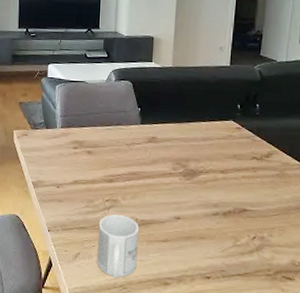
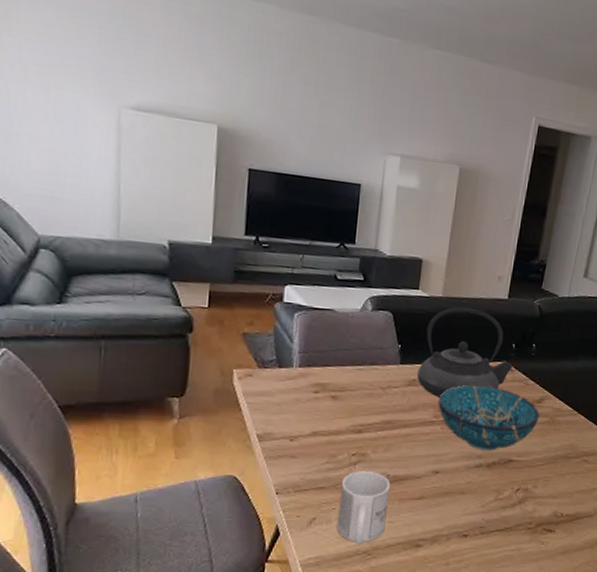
teapot: none [156,74,239,152] -> present [417,307,513,397]
decorative bowl: none [175,141,270,201] -> present [438,384,540,451]

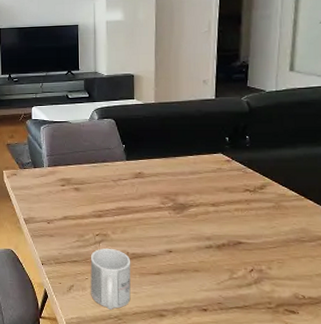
teapot: present [417,307,513,397] -> none [142,109,229,187]
decorative bowl: present [438,384,540,451] -> none [163,175,264,234]

